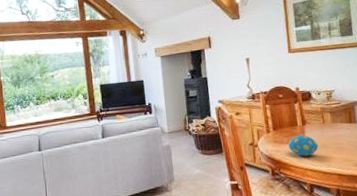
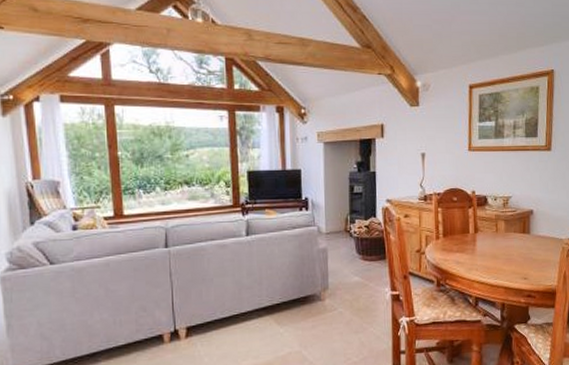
decorative egg: present [288,135,318,156] -> none [457,243,488,267]

